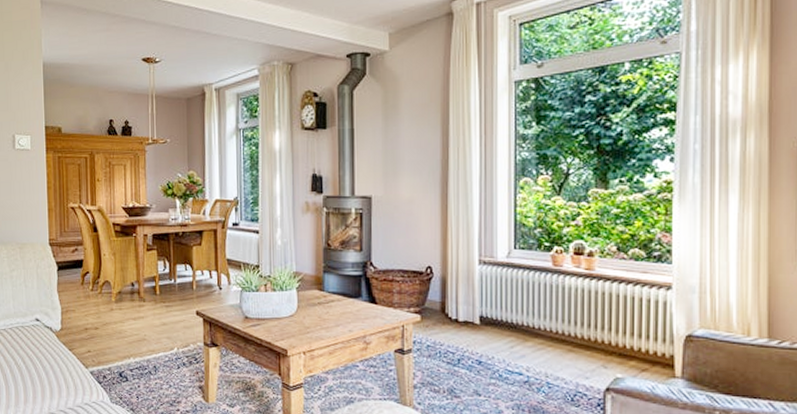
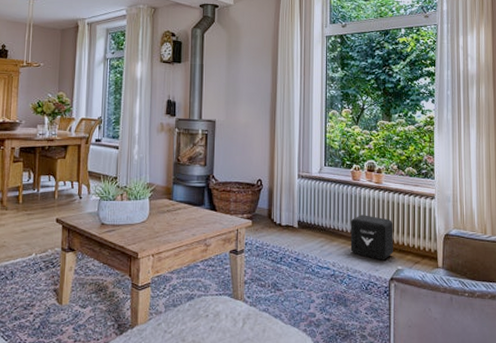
air purifier: none [550,309,610,366] -> present [350,215,393,261]

